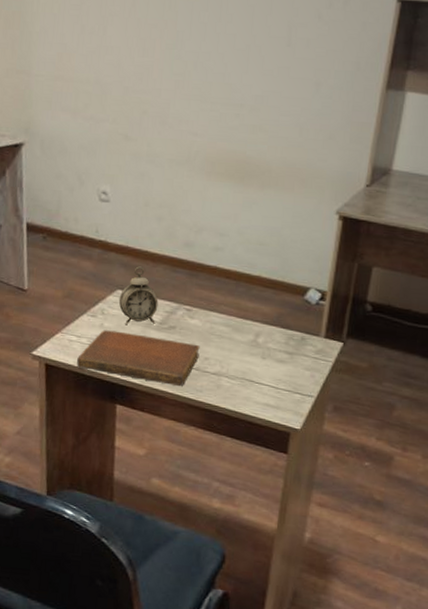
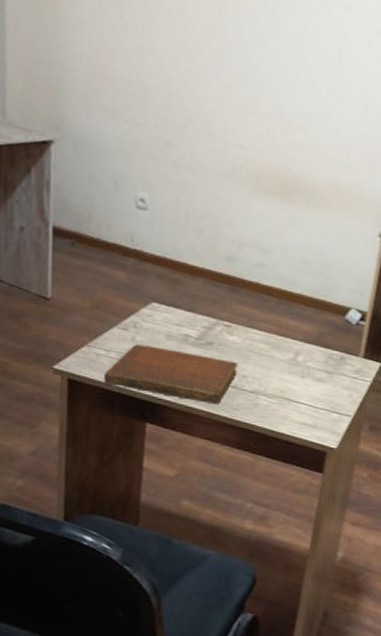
alarm clock: present [118,266,159,326] -> none [153,279,196,340]

